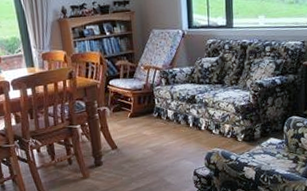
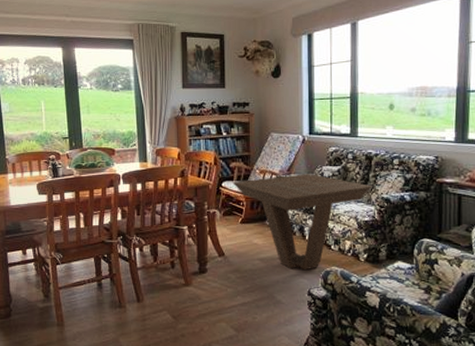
coffee table: none [119,66,248,155] -> present [232,174,373,271]

